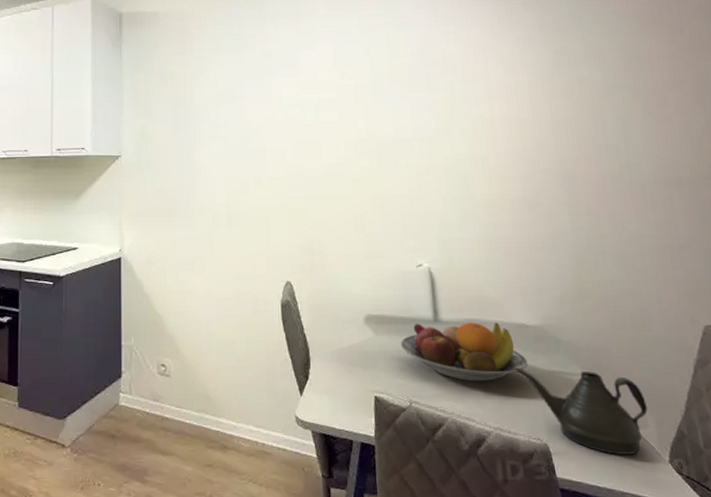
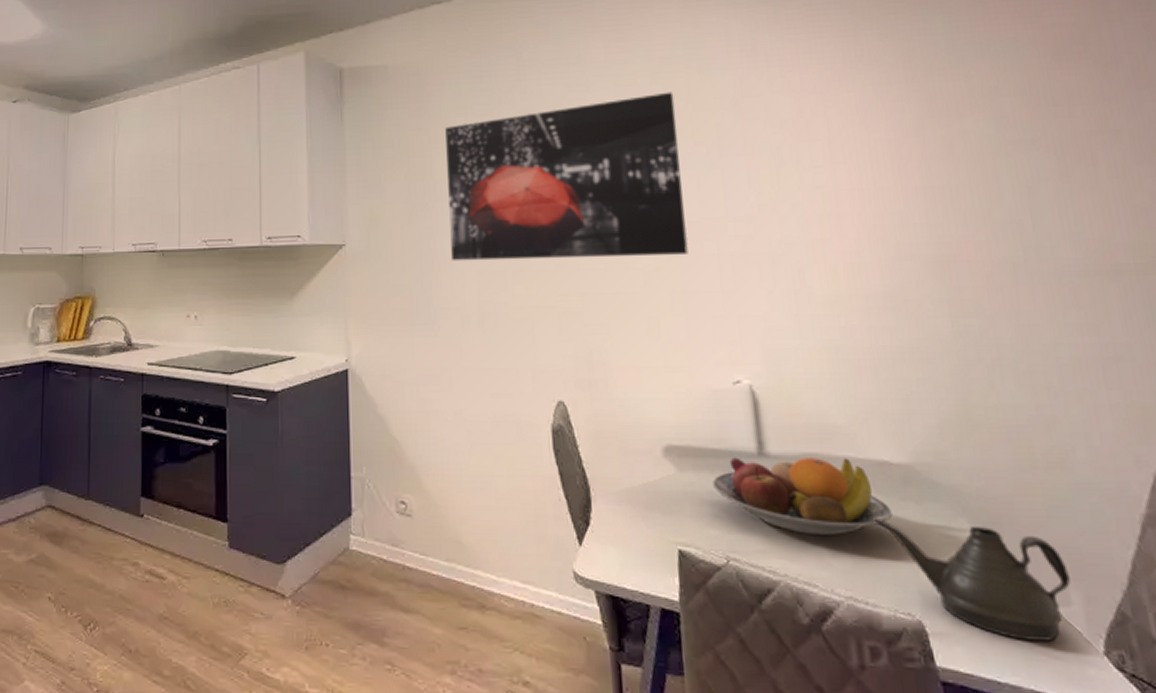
wall art: none [203,41,386,170] -> present [445,92,688,261]

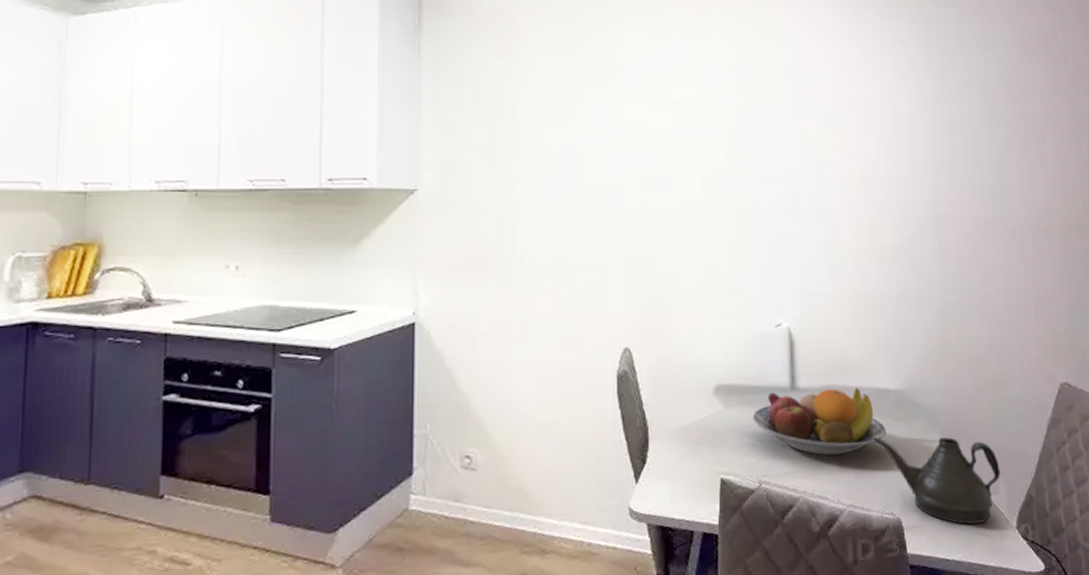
wall art: present [445,92,688,261] -> none [530,54,747,210]

